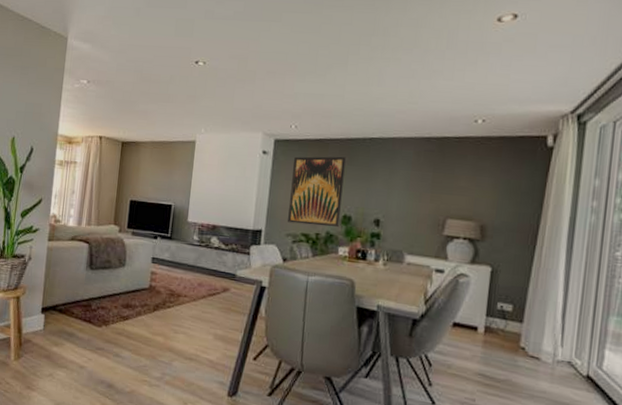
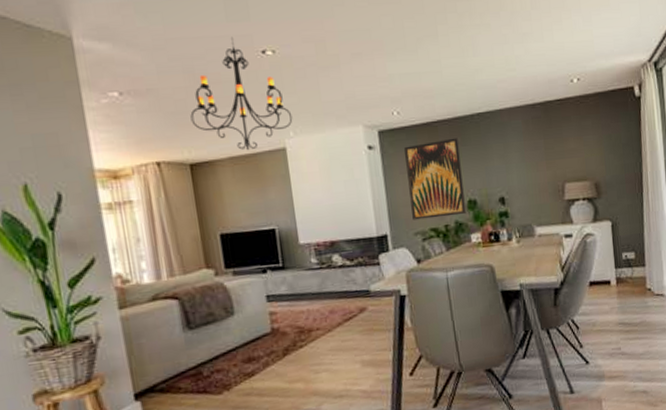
chandelier: none [131,48,207,139] -> present [190,36,293,151]

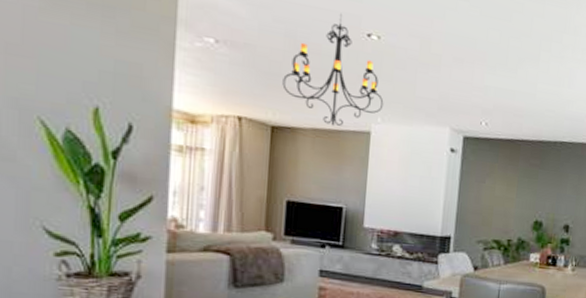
wall art: present [404,138,466,220] -> none [478,157,537,234]

